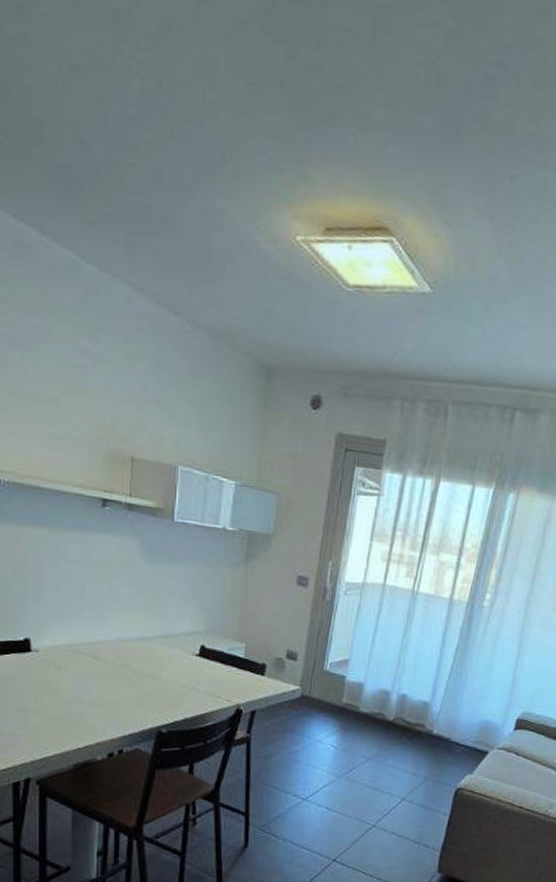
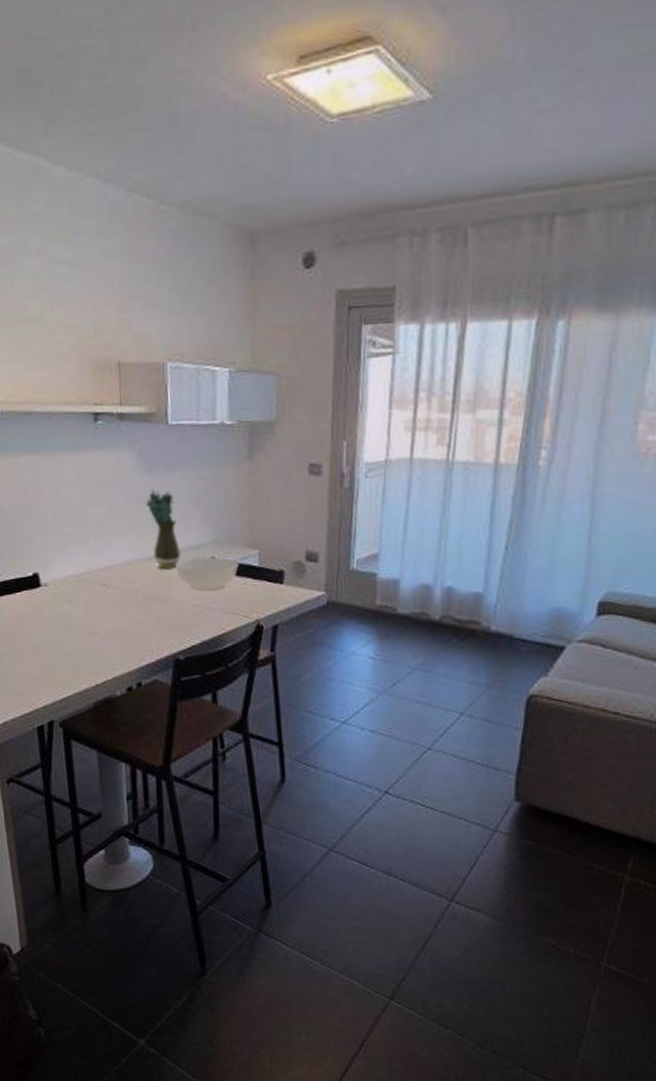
vase: none [145,578,173,652] -> present [146,490,181,571]
bowl: none [167,642,227,675] -> present [175,556,239,591]

